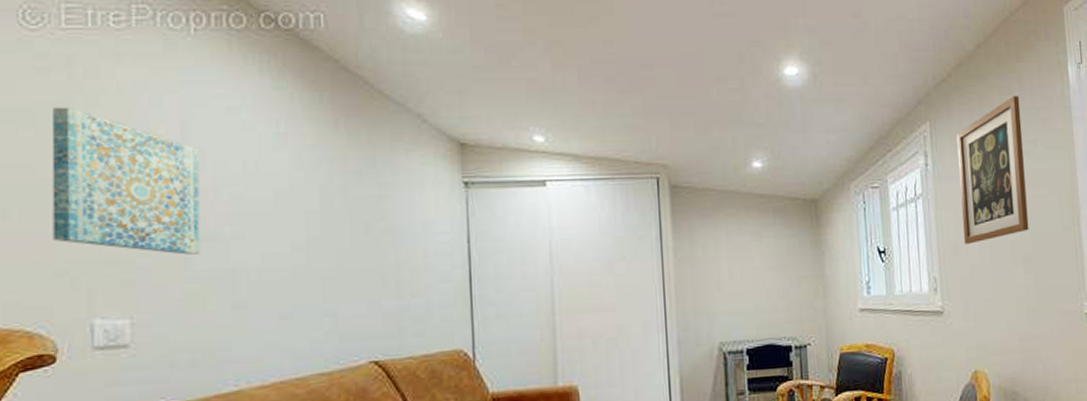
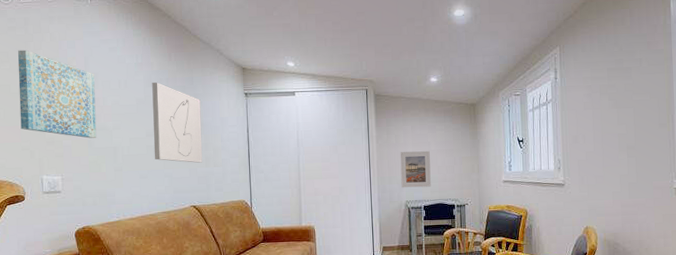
wall art: none [303,164,392,292] -> present [152,82,203,163]
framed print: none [709,268,757,324] -> present [400,151,431,188]
wall art: present [956,96,1029,244] -> none [579,25,633,136]

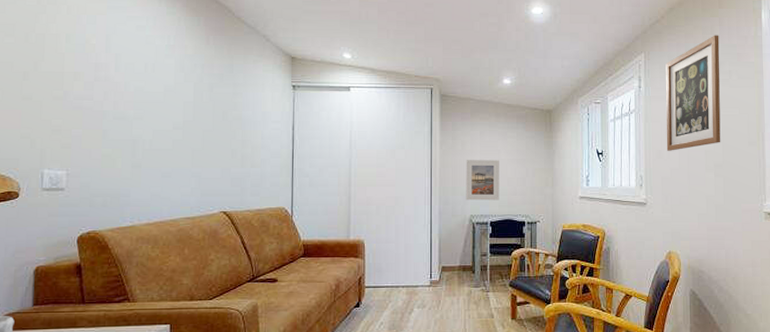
wall art: present [18,50,97,138] -> none [21,22,116,128]
wall art: present [152,82,203,163] -> none [181,68,240,162]
wall art: none [579,25,633,136] -> present [666,35,721,151]

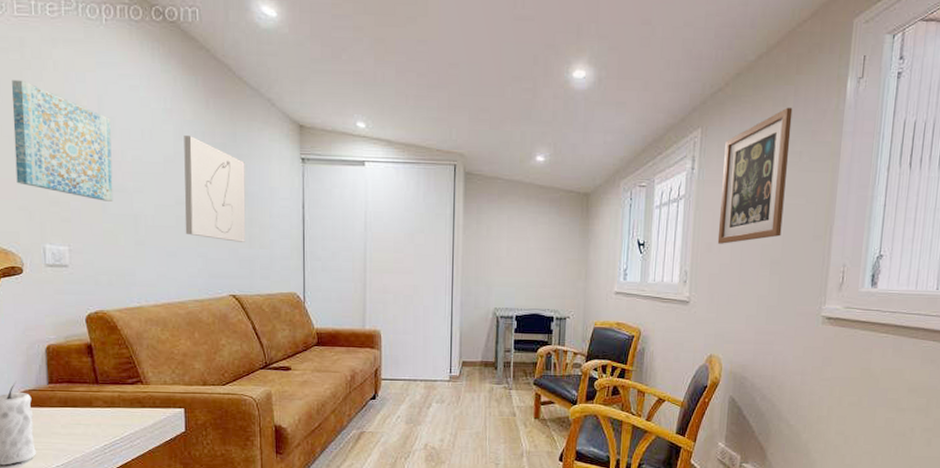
wall art: none [21,22,116,128] -> present [12,79,113,202]
wall art: none [181,68,240,162] -> present [184,136,246,242]
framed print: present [466,160,499,201] -> none [490,247,528,293]

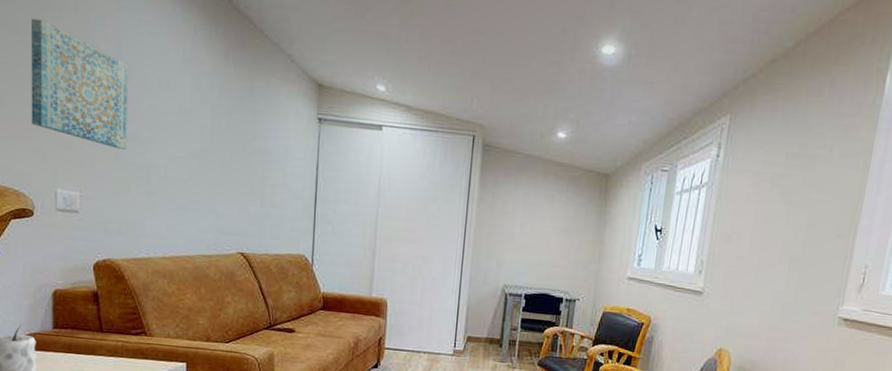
wall art: present [184,136,246,242] -> none [197,87,261,200]
wall art: present [717,107,793,244] -> none [737,99,827,236]

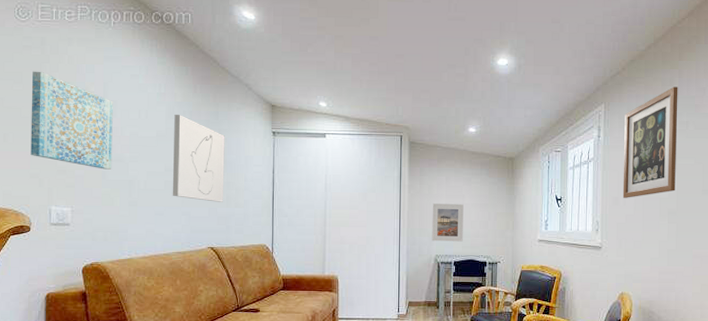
wall art: none [197,87,261,200] -> present [172,115,225,202]
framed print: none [500,223,542,272] -> present [432,204,464,242]
wall art: none [737,99,827,236] -> present [622,86,678,198]

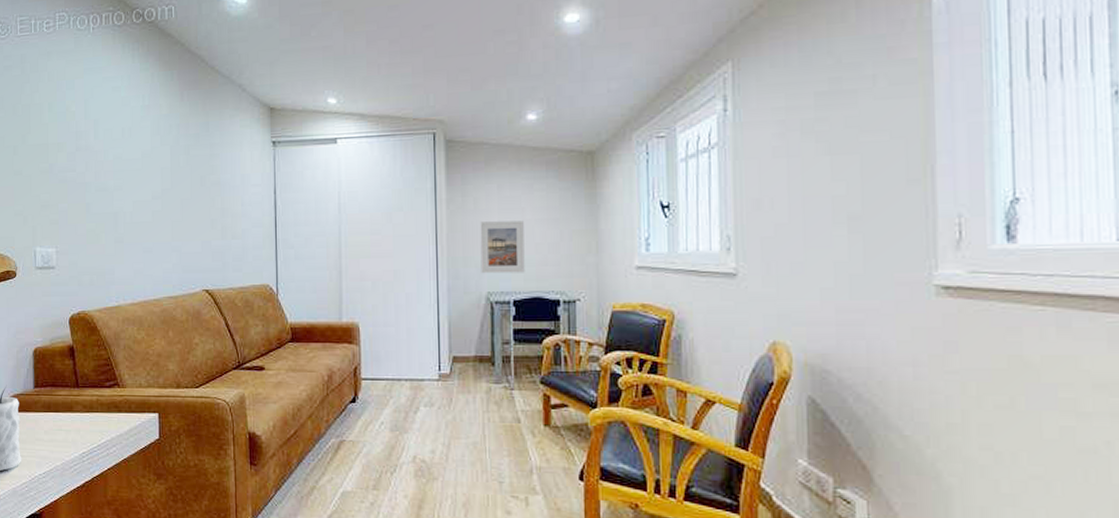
wall art: present [30,71,113,170] -> none [13,93,96,202]
wall art: present [172,115,225,202] -> none [160,130,219,234]
wall art: present [622,86,678,198] -> none [766,22,859,199]

